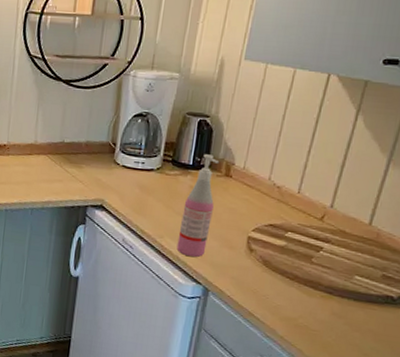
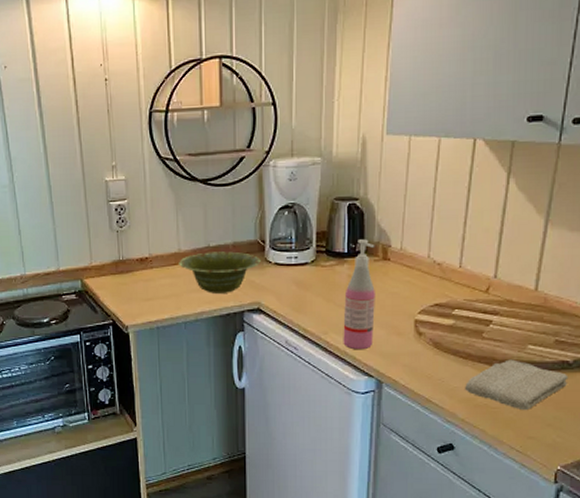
dish: none [33,147,110,188] -> present [179,251,261,293]
washcloth: none [288,286,391,338] -> present [465,359,569,411]

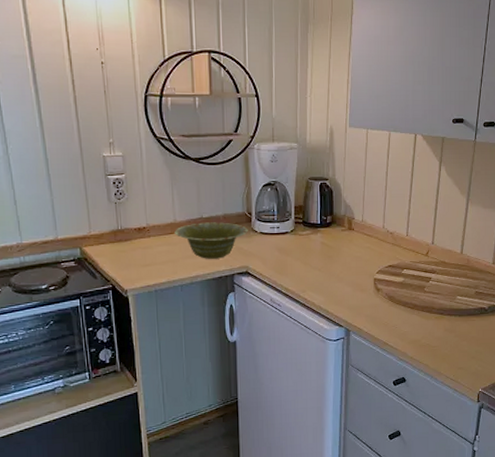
soap dispenser: present [343,239,375,350] -> none [318,213,343,305]
washcloth: present [465,359,569,411] -> none [413,308,485,348]

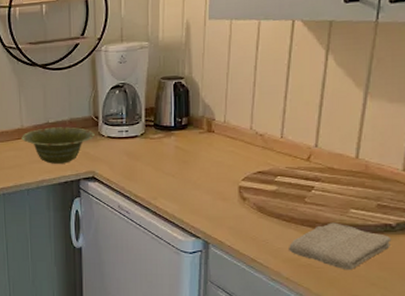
washcloth: none [413,308,485,348] -> present [289,222,392,271]

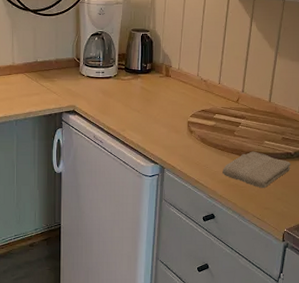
dish: present [22,127,95,164] -> none [13,66,76,98]

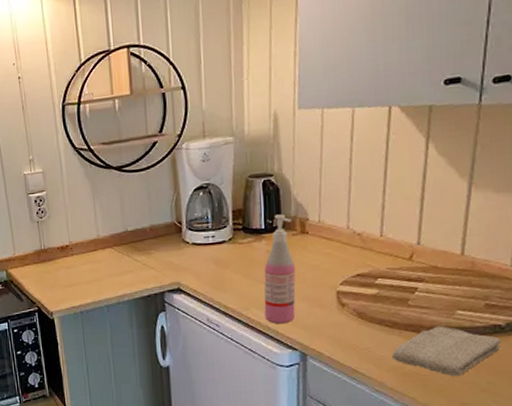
soap dispenser: none [136,61,161,143] -> present [264,214,296,324]

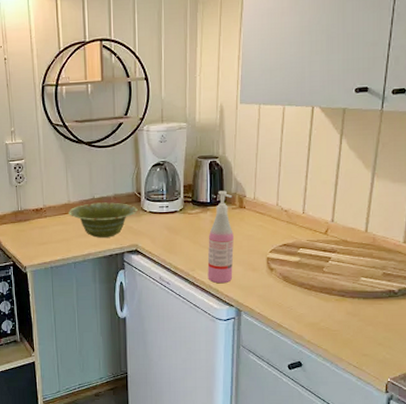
dish: none [98,234,179,276] -> present [68,202,138,238]
washcloth: present [392,326,502,377] -> none [310,290,395,333]

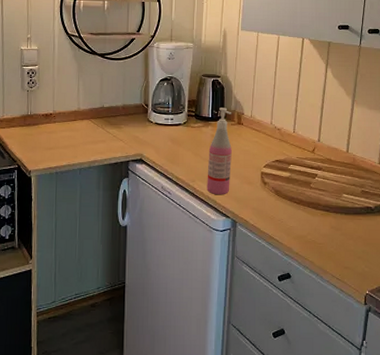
dish: present [68,202,138,238] -> none [78,111,144,146]

